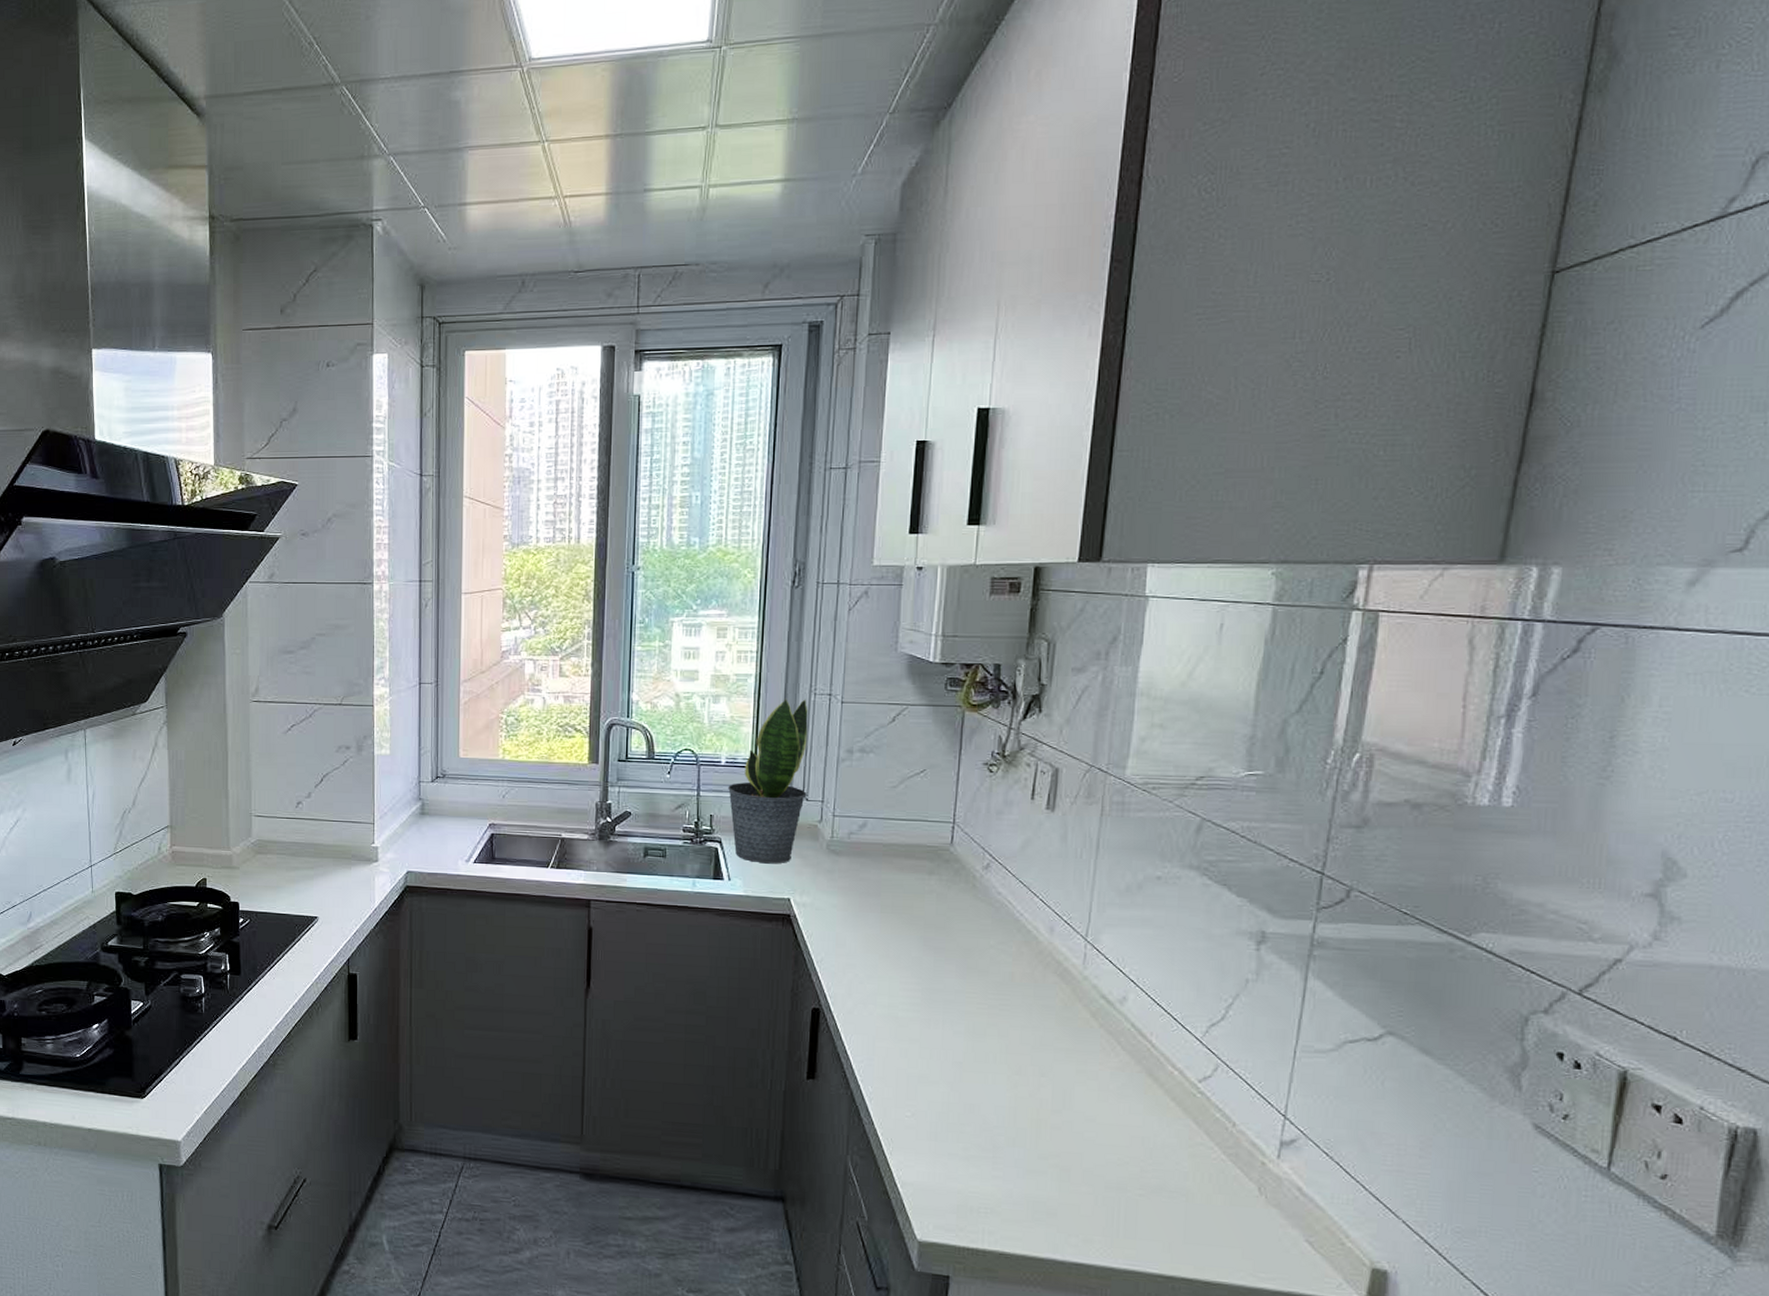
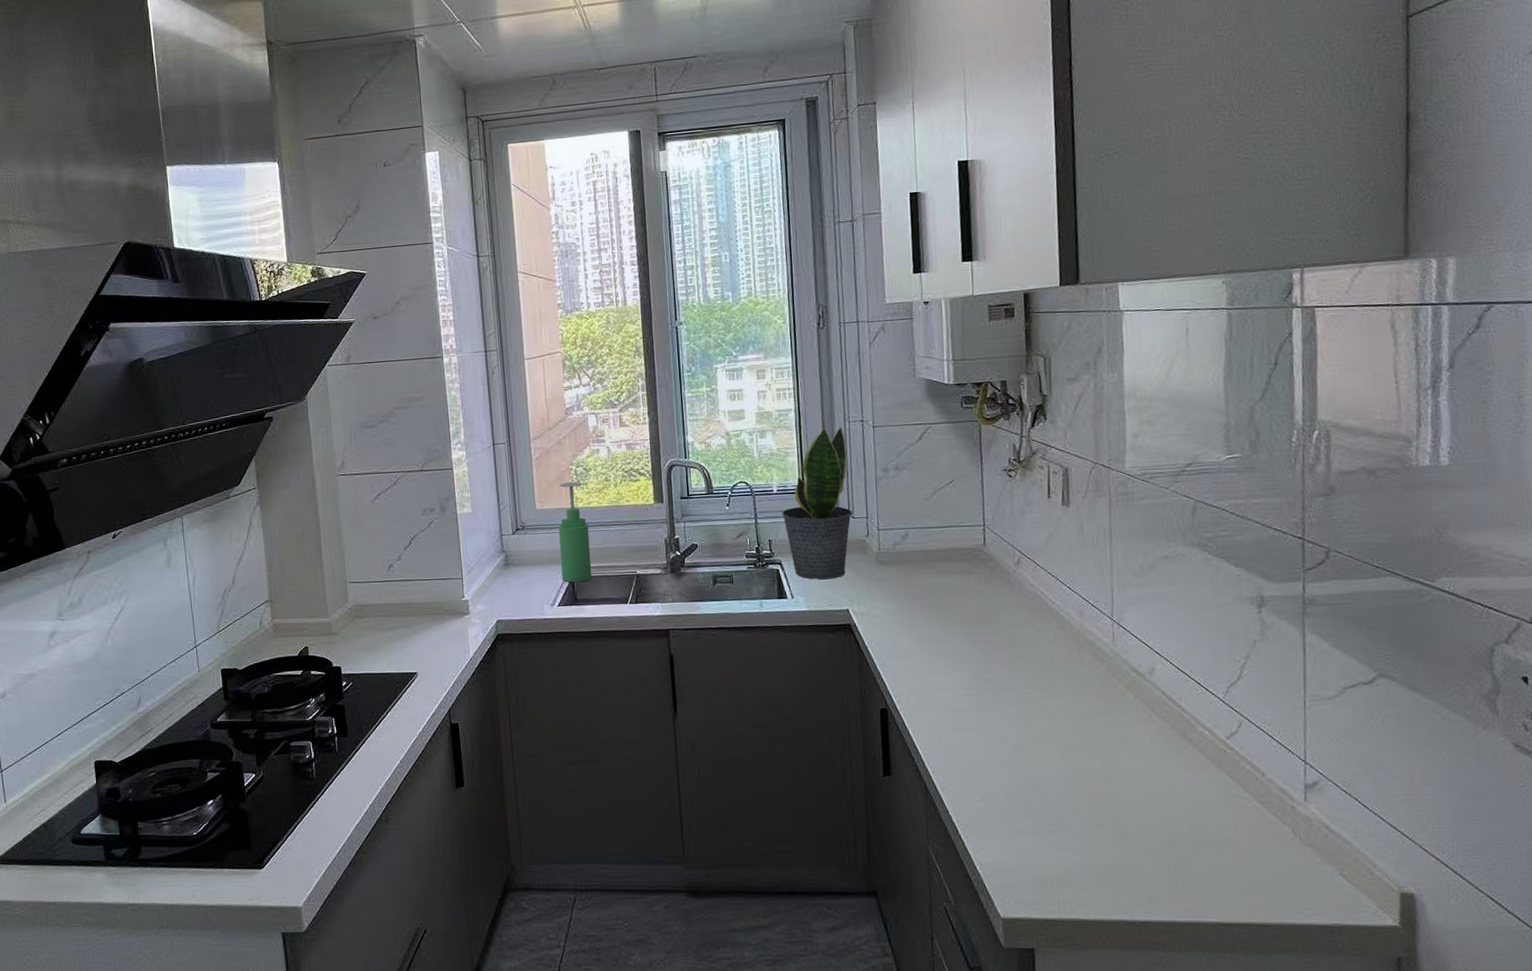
soap dispenser: none [480,731,514,840] -> present [559,481,592,583]

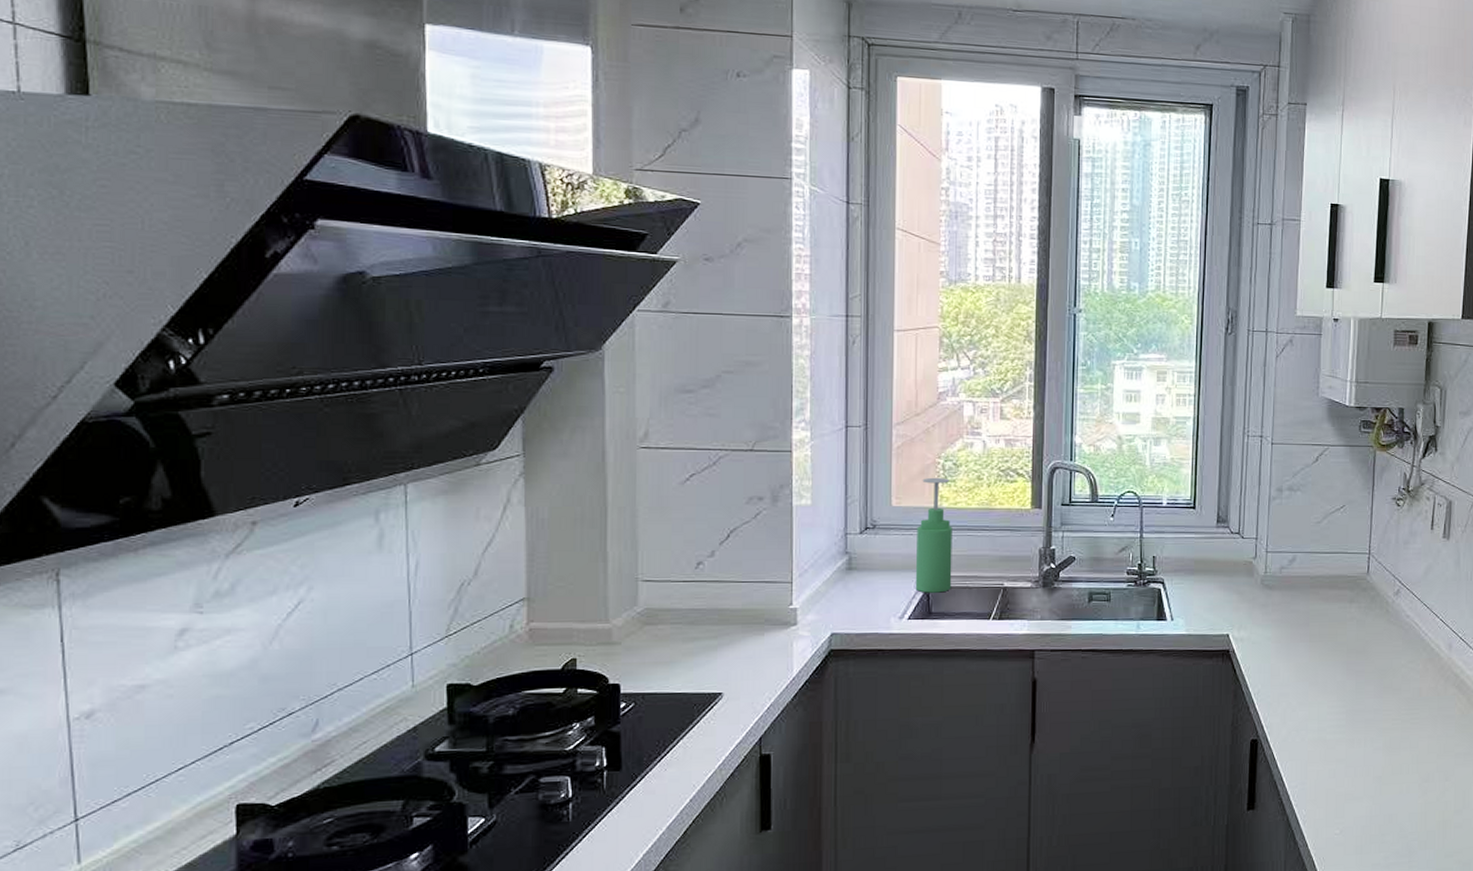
potted plant: present [782,427,853,580] -> none [1170,441,1242,602]

